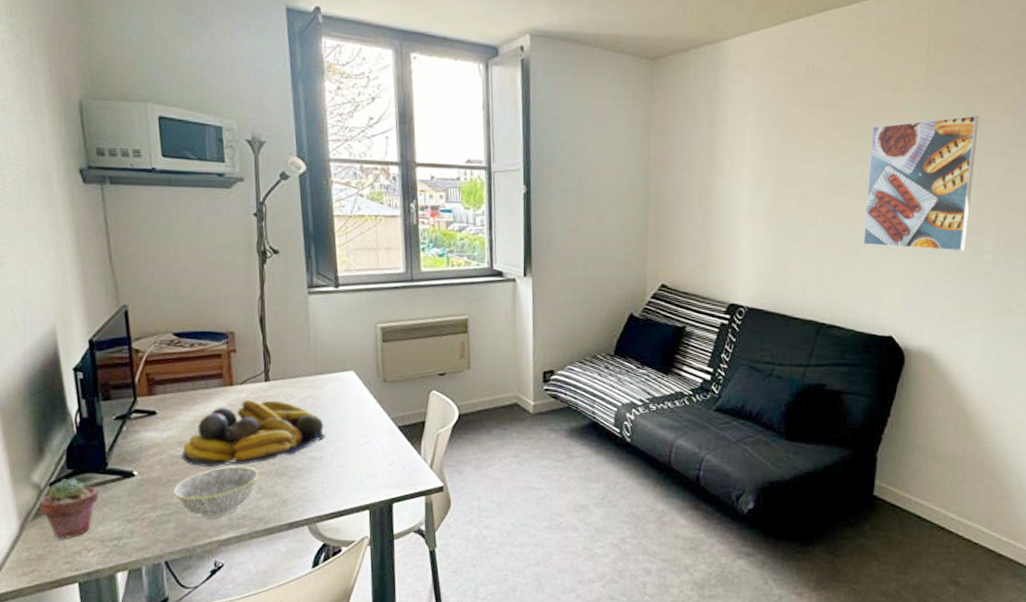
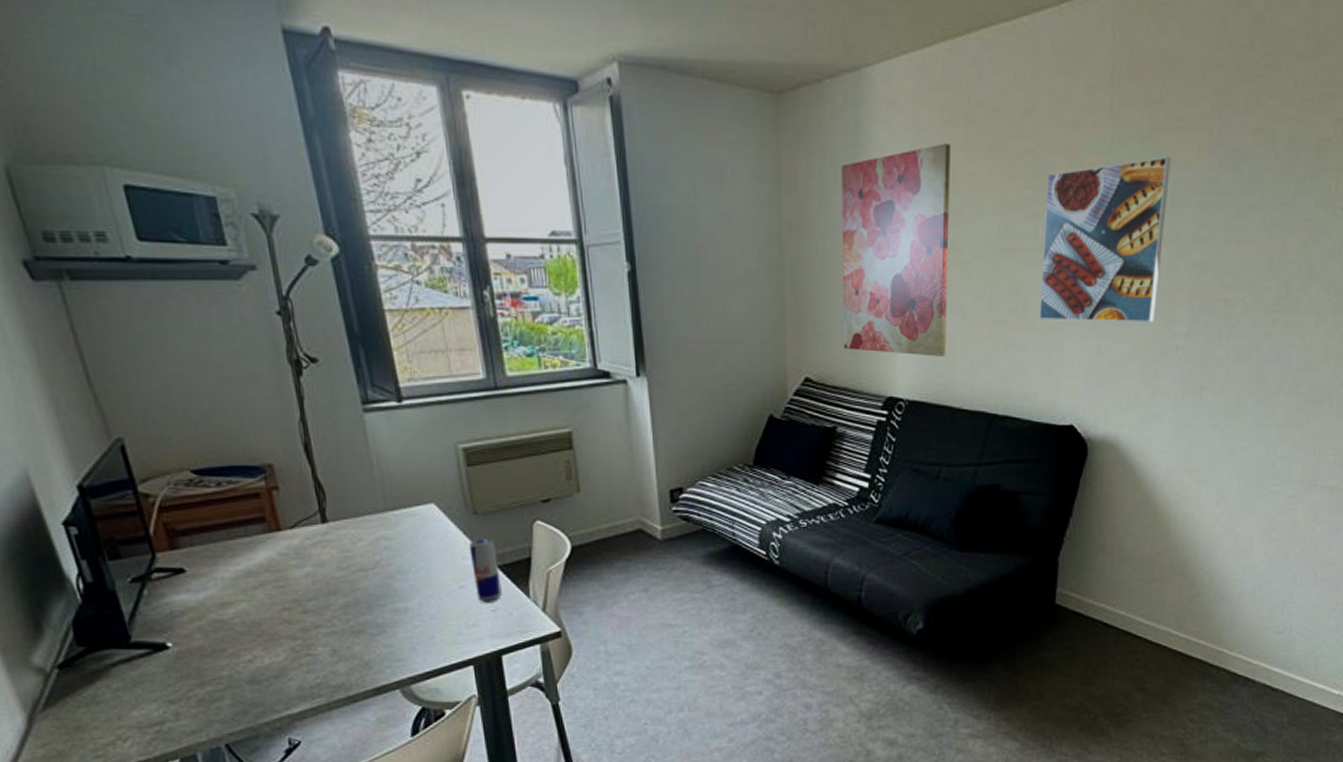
potted succulent: present [39,478,99,540] -> none [47,657,127,732]
bowl: present [174,466,259,519] -> none [223,627,330,691]
fruit bowl: present [182,399,326,467] -> none [226,545,409,631]
beverage can: none [376,402,399,458] -> present [468,538,502,604]
wall art: none [695,100,791,272] -> present [841,143,951,356]

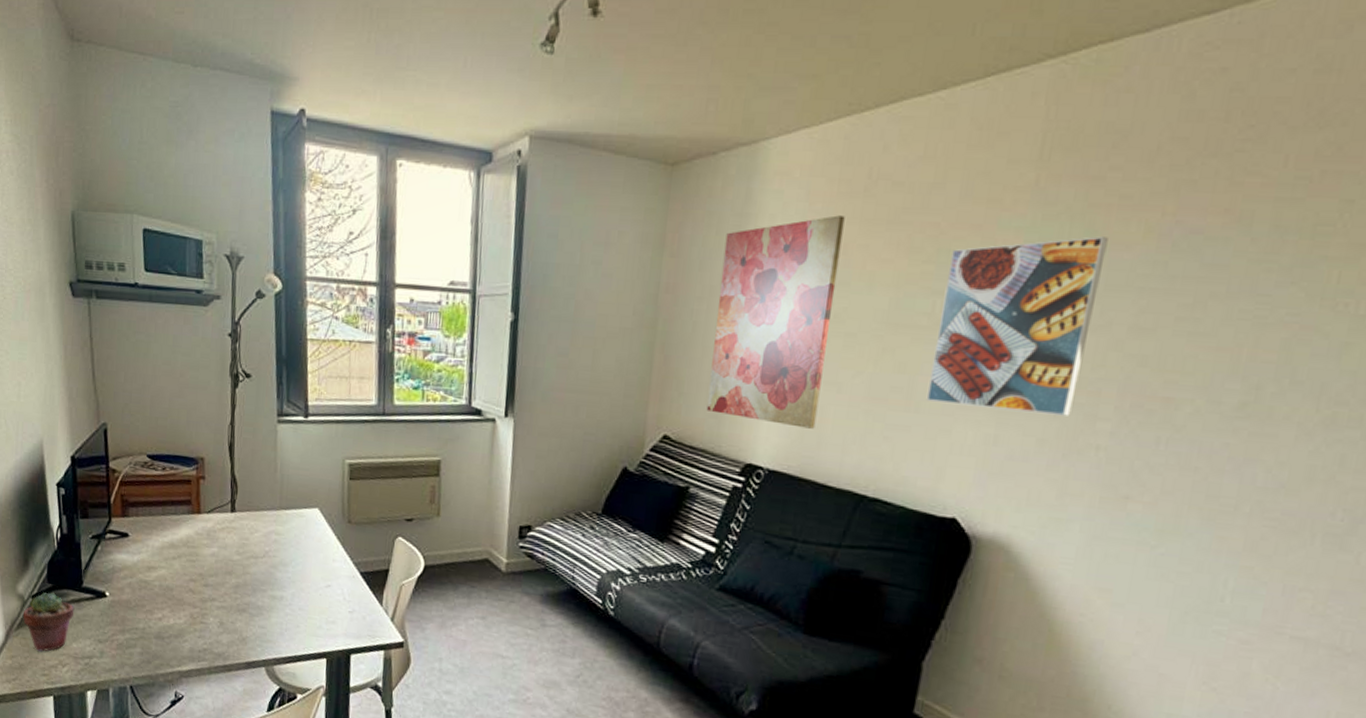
potted succulent: none [47,657,127,732] -> present [22,592,75,652]
beverage can: present [468,538,502,604] -> none [339,545,361,605]

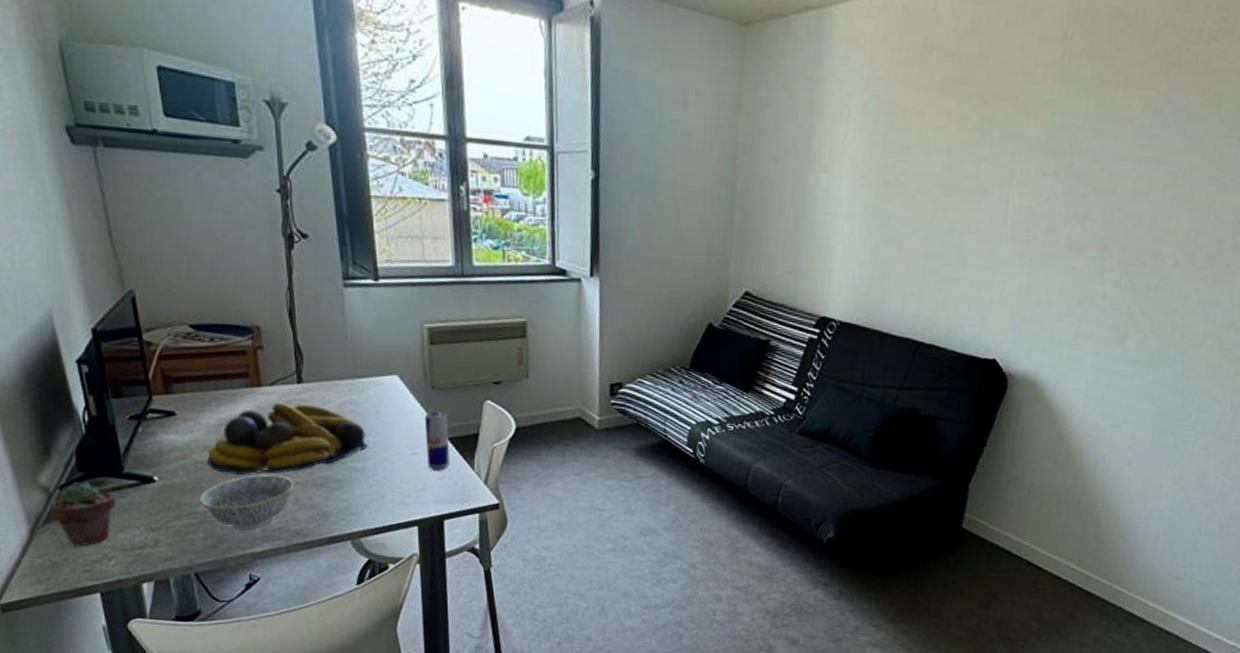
bowl: none [141,597,221,649] -> present [200,475,295,530]
fruit bowl: none [150,529,288,597] -> present [207,402,368,475]
beverage can: none [339,545,361,605] -> present [424,411,450,472]
wall art: present [706,215,845,429] -> none [784,82,904,283]
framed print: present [926,236,1108,416] -> none [972,110,1116,269]

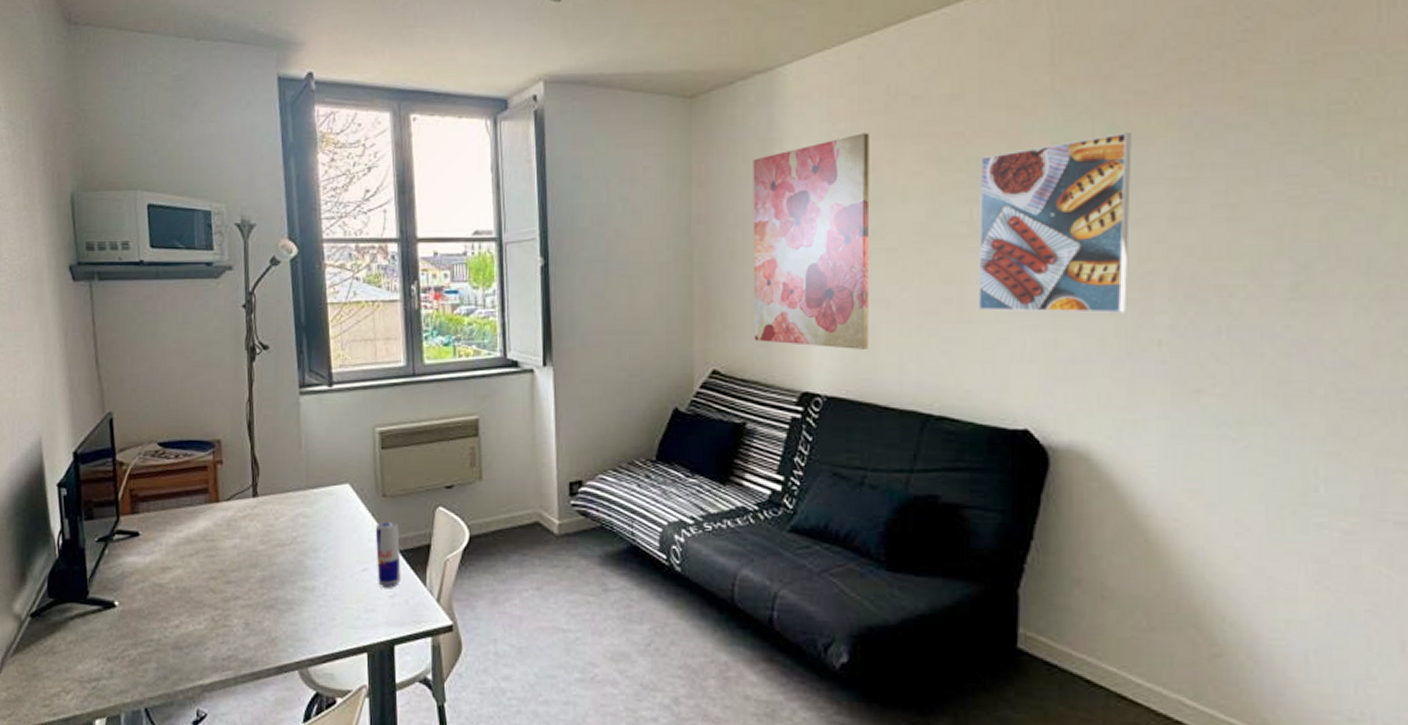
potted succulent: present [49,482,117,548] -> none [19,608,79,680]
bowl: present [200,475,295,530] -> none [155,597,245,659]
fruit bowl: present [207,402,368,475] -> none [165,518,319,597]
wall art: none [784,82,904,283] -> present [753,133,870,349]
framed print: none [972,110,1116,269] -> present [978,132,1132,313]

